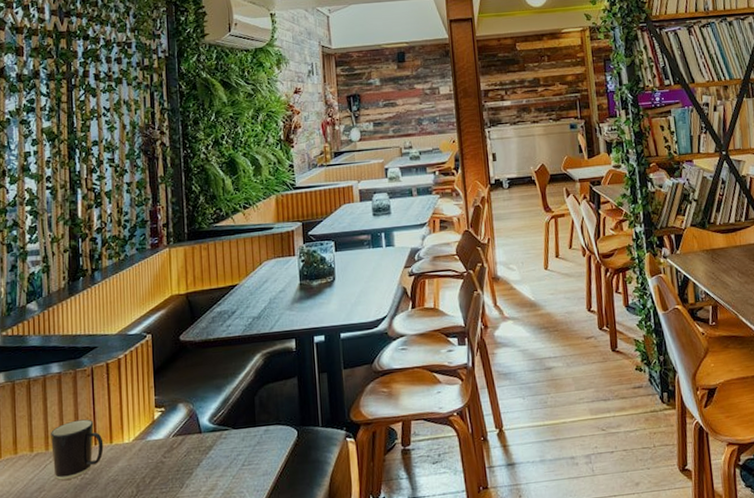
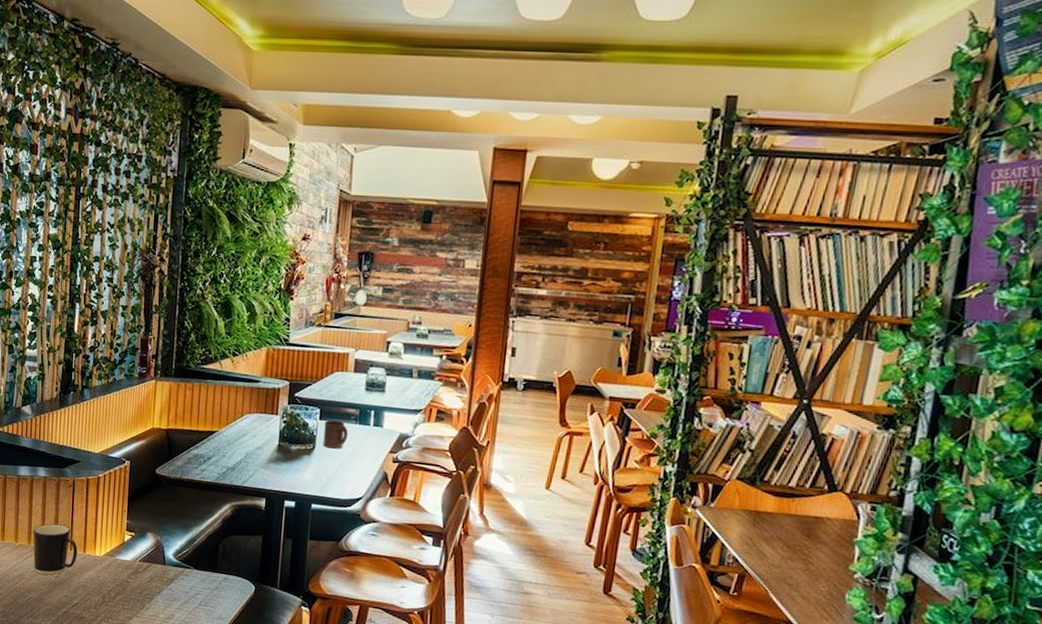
cup: none [340,248,364,277] -> present [323,420,348,449]

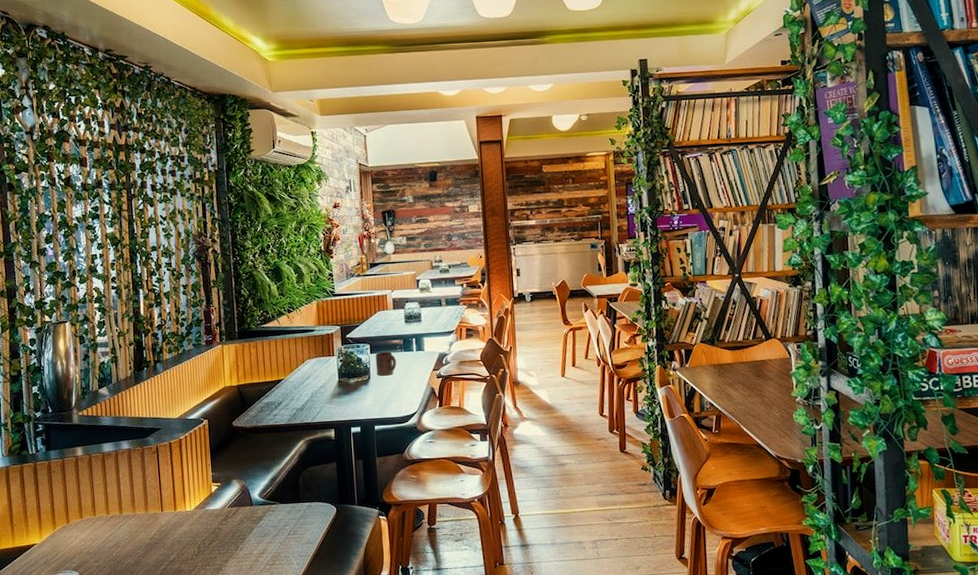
mug: present [32,523,78,575] -> none [123,489,169,539]

